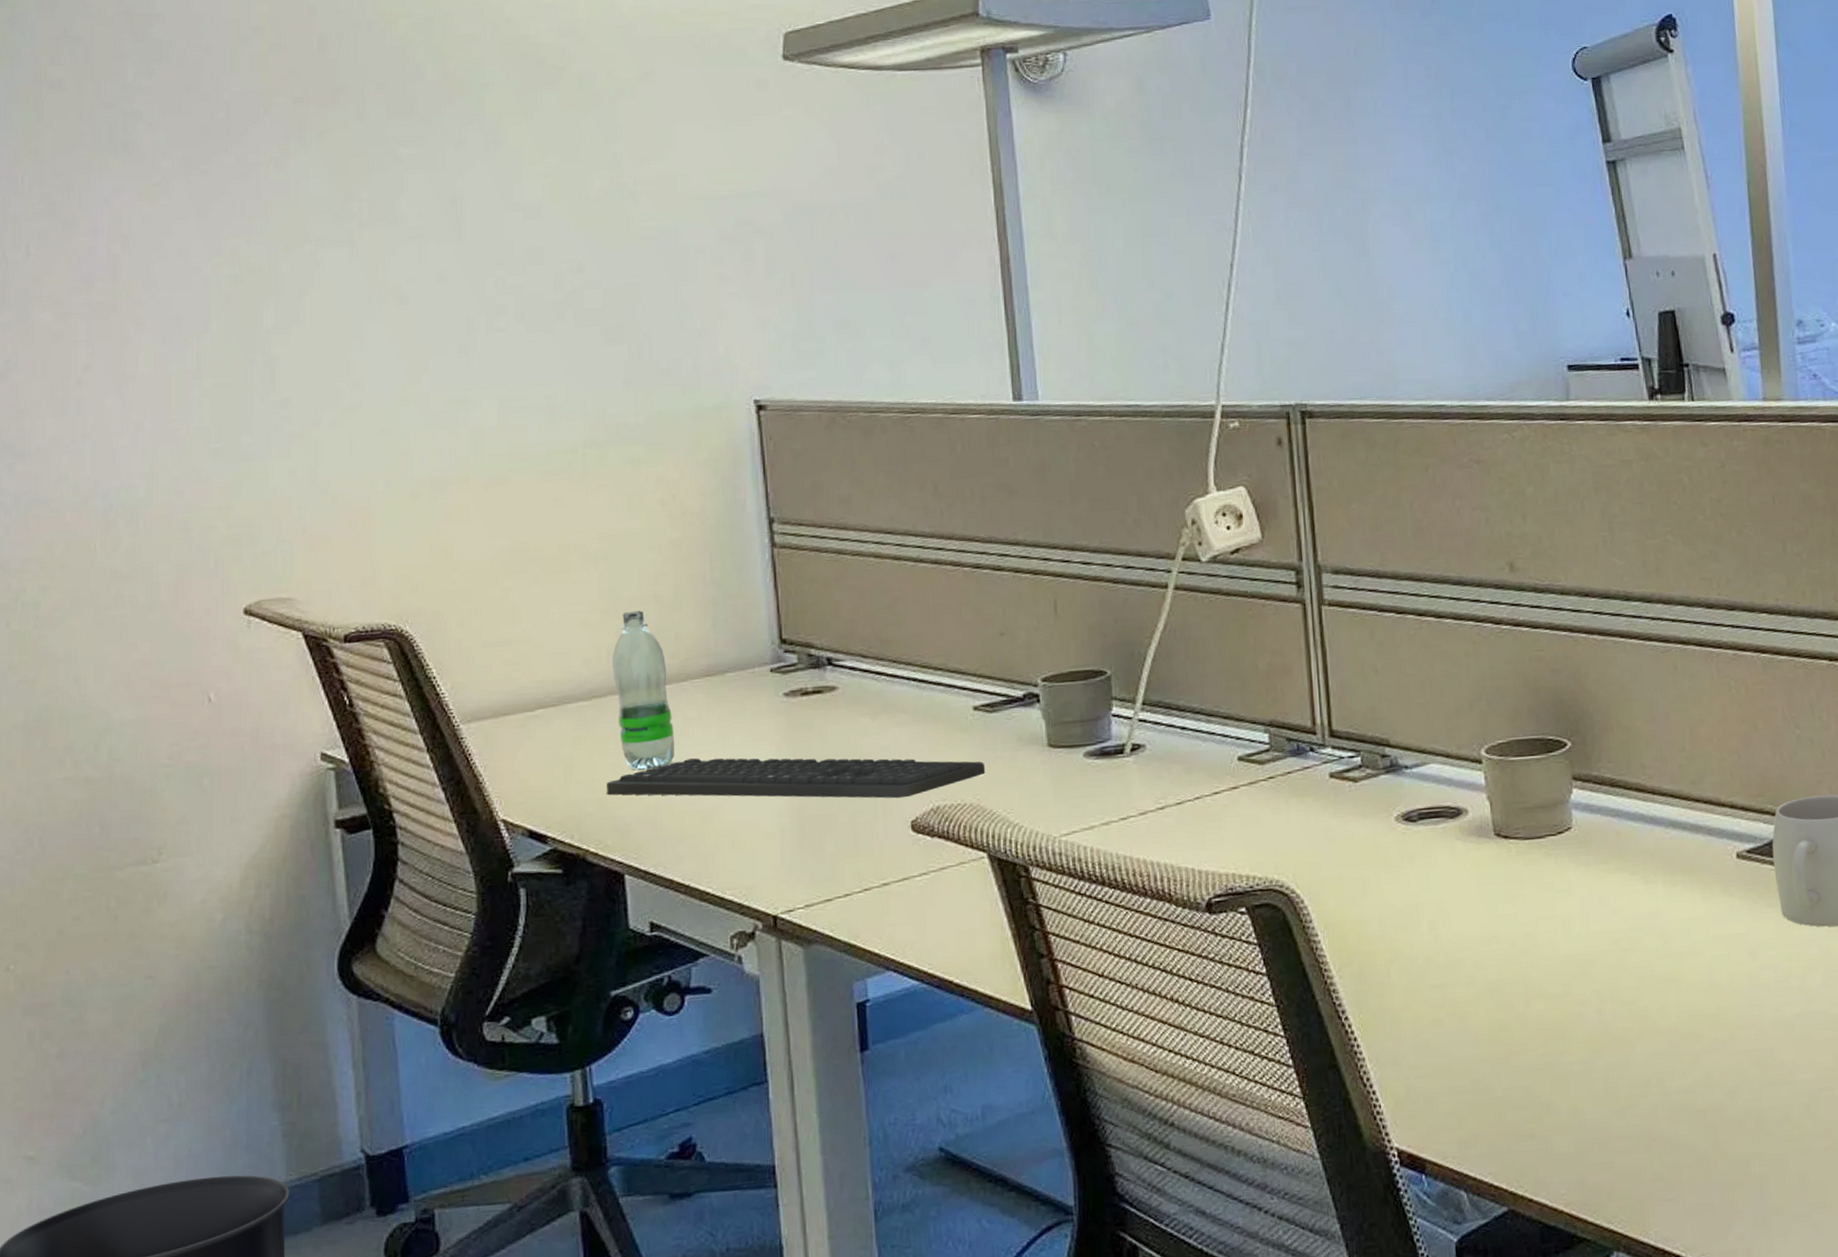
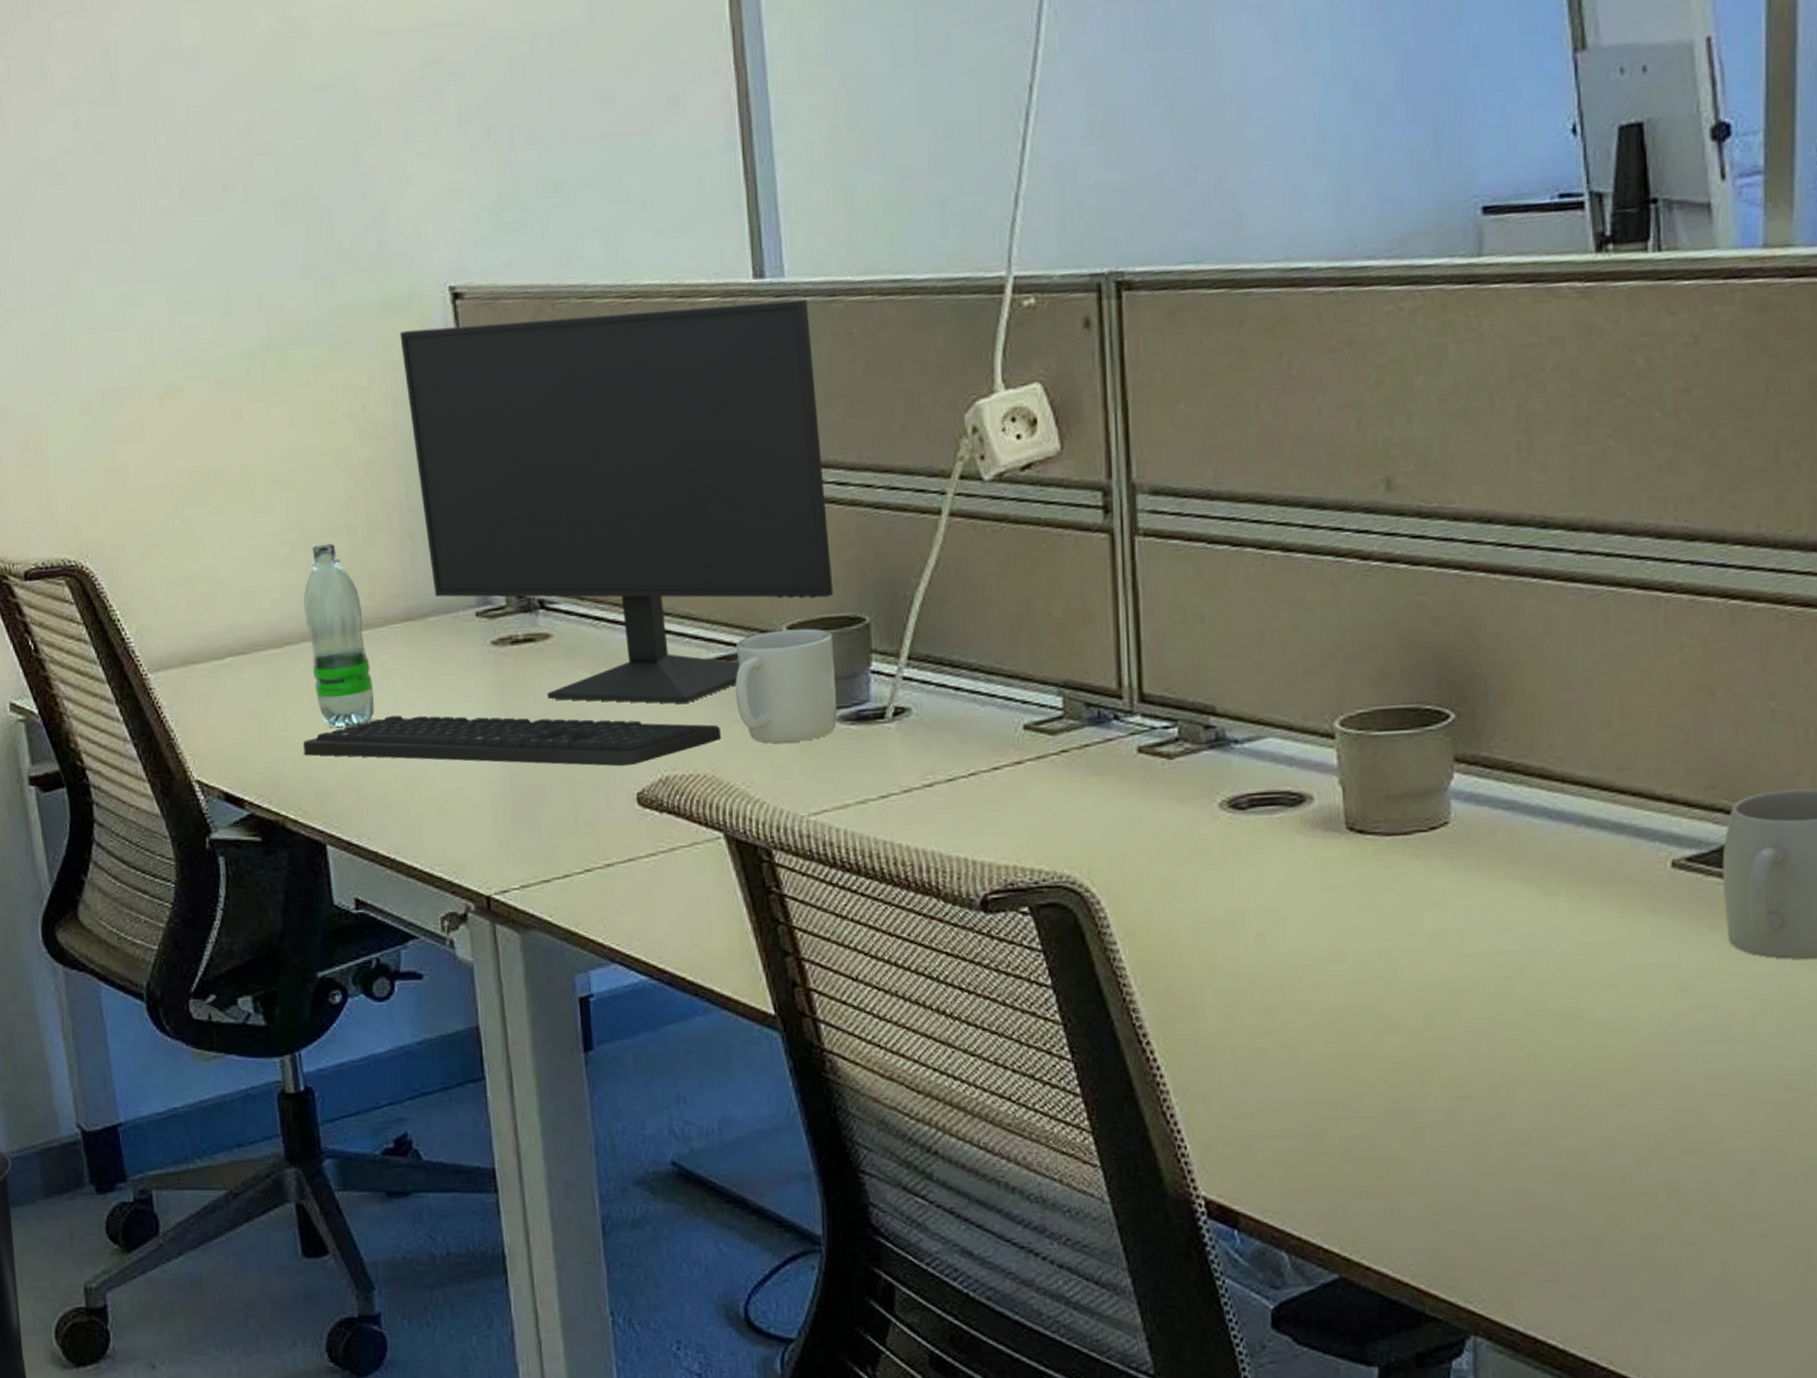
computer monitor: none [709,418,1080,745] -> present [400,299,834,704]
mug: none [997,680,1084,777] -> present [735,628,838,744]

